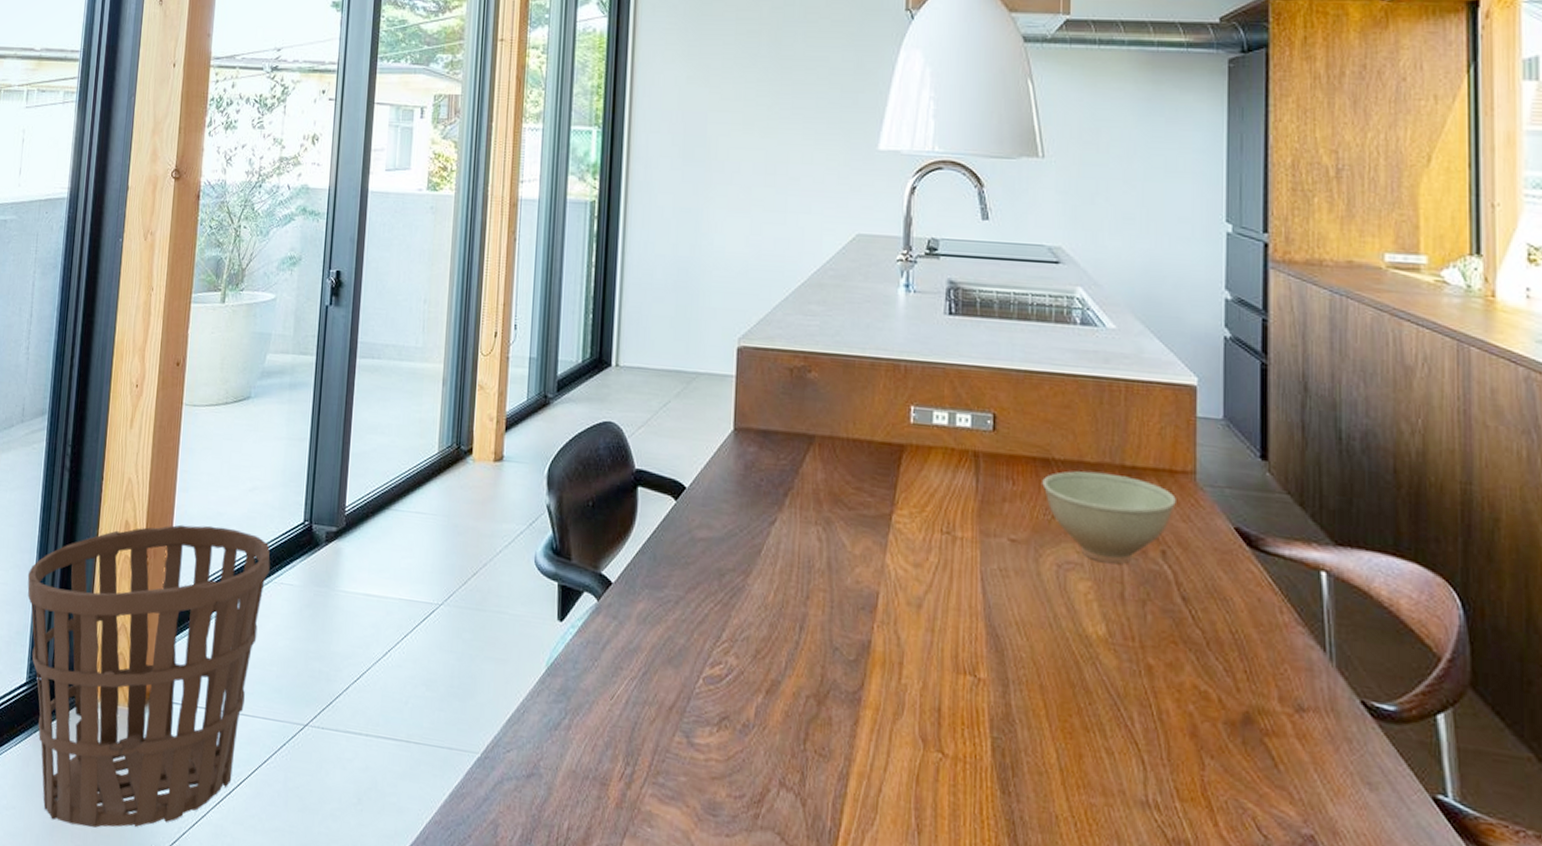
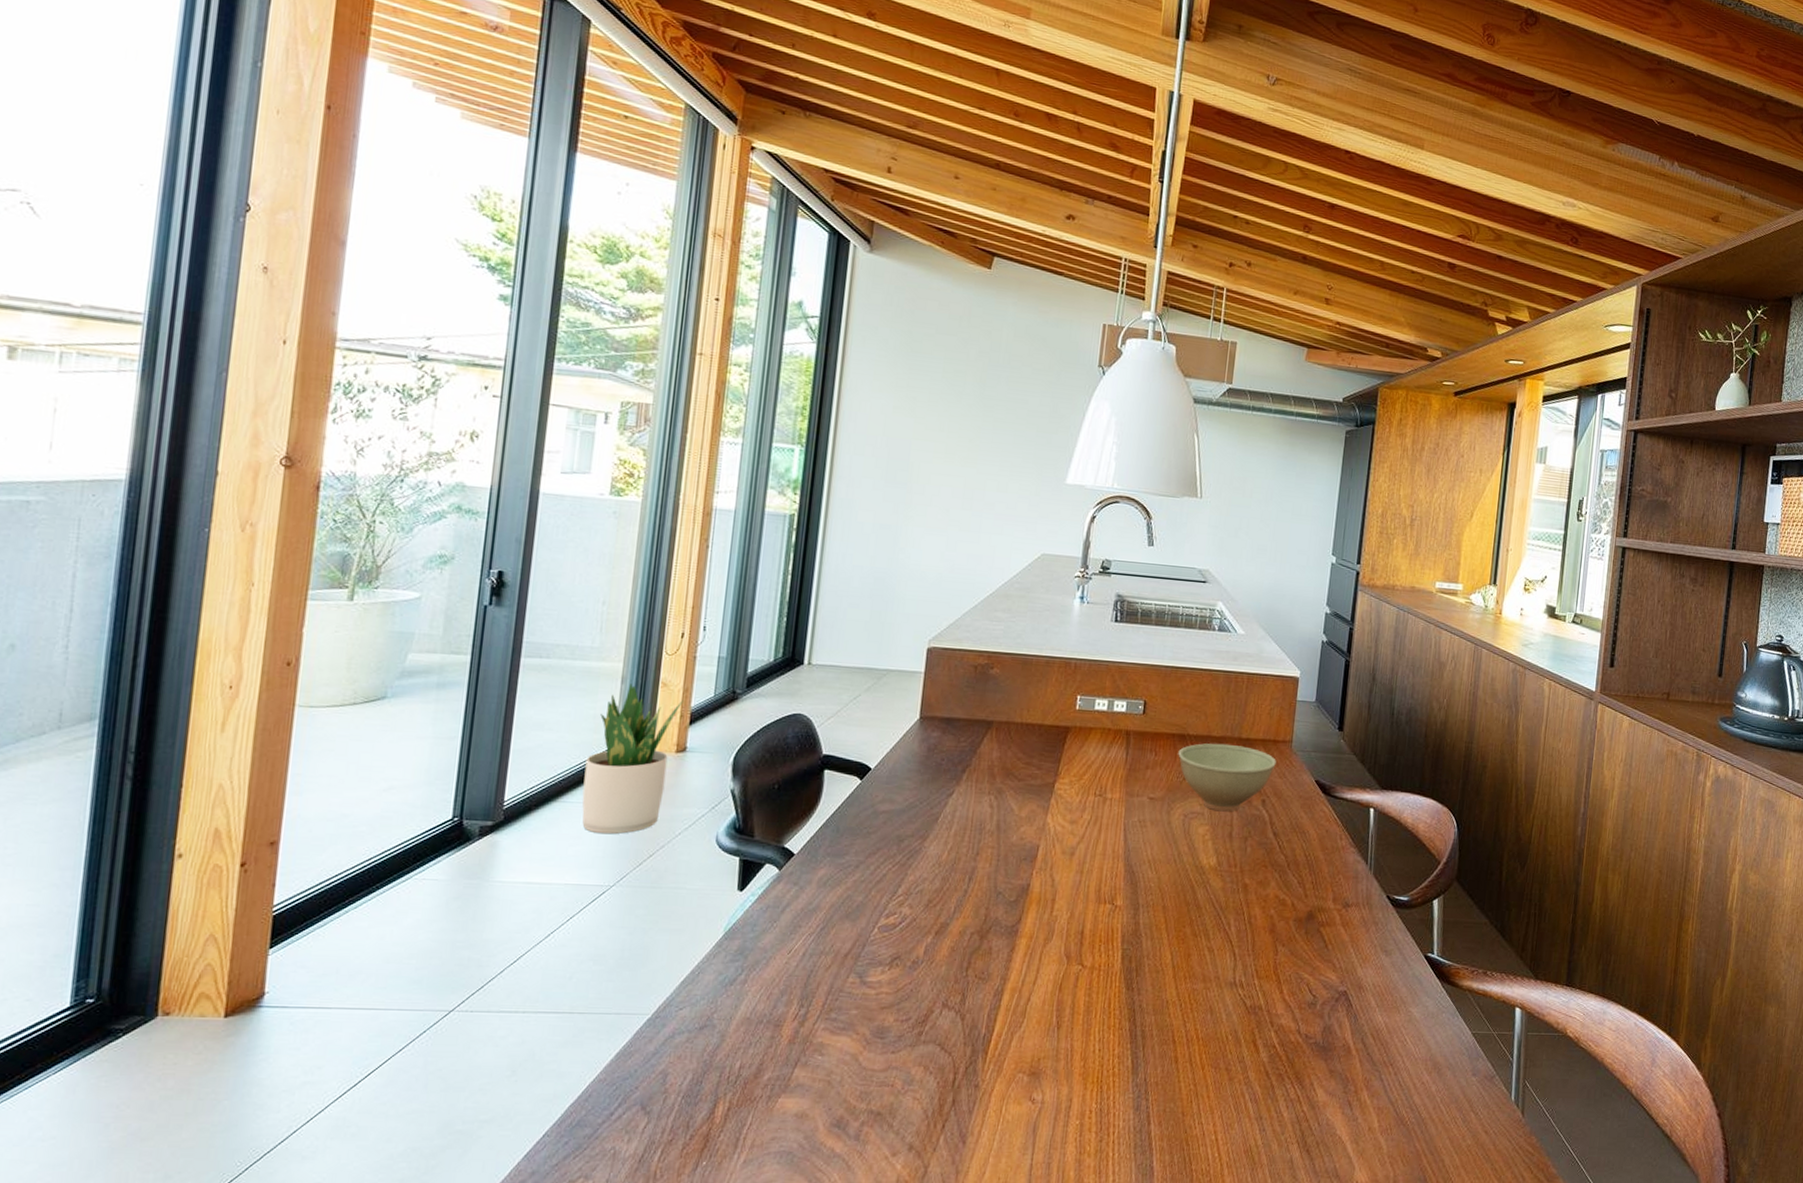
basket: present [27,524,270,828] -> none [70,828,410,1143]
planter: none [411,386,499,548] -> present [582,684,683,835]

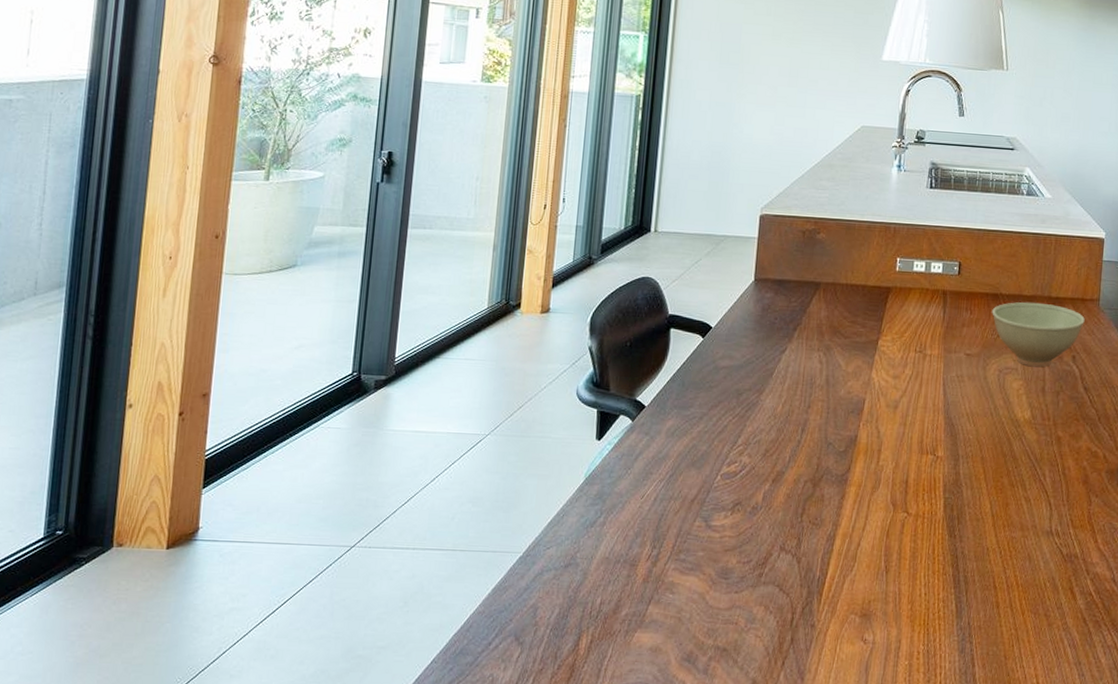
planter: present [582,684,683,835] -> none [461,251,546,388]

